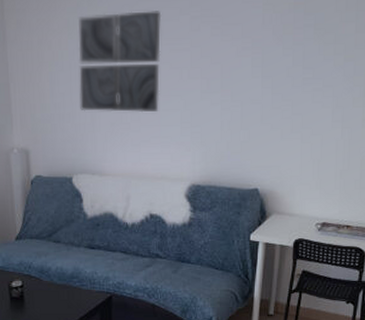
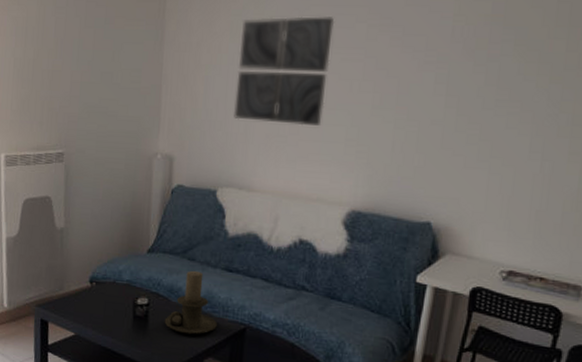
candle holder: none [39,251,86,308] -> present [164,270,217,335]

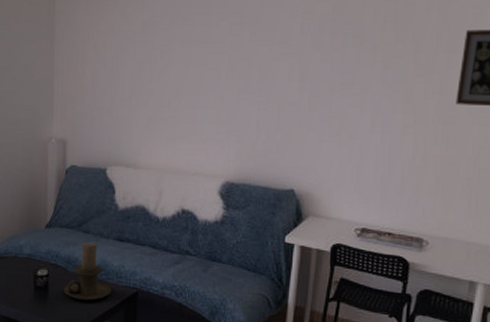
wall art: present [234,16,335,126] -> none [119,16,203,109]

